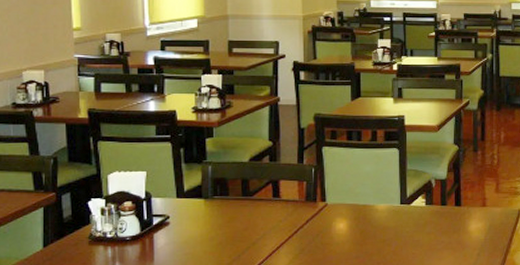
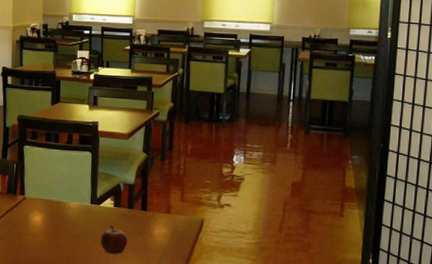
fruit: none [412,225,443,255] -> present [100,225,128,254]

